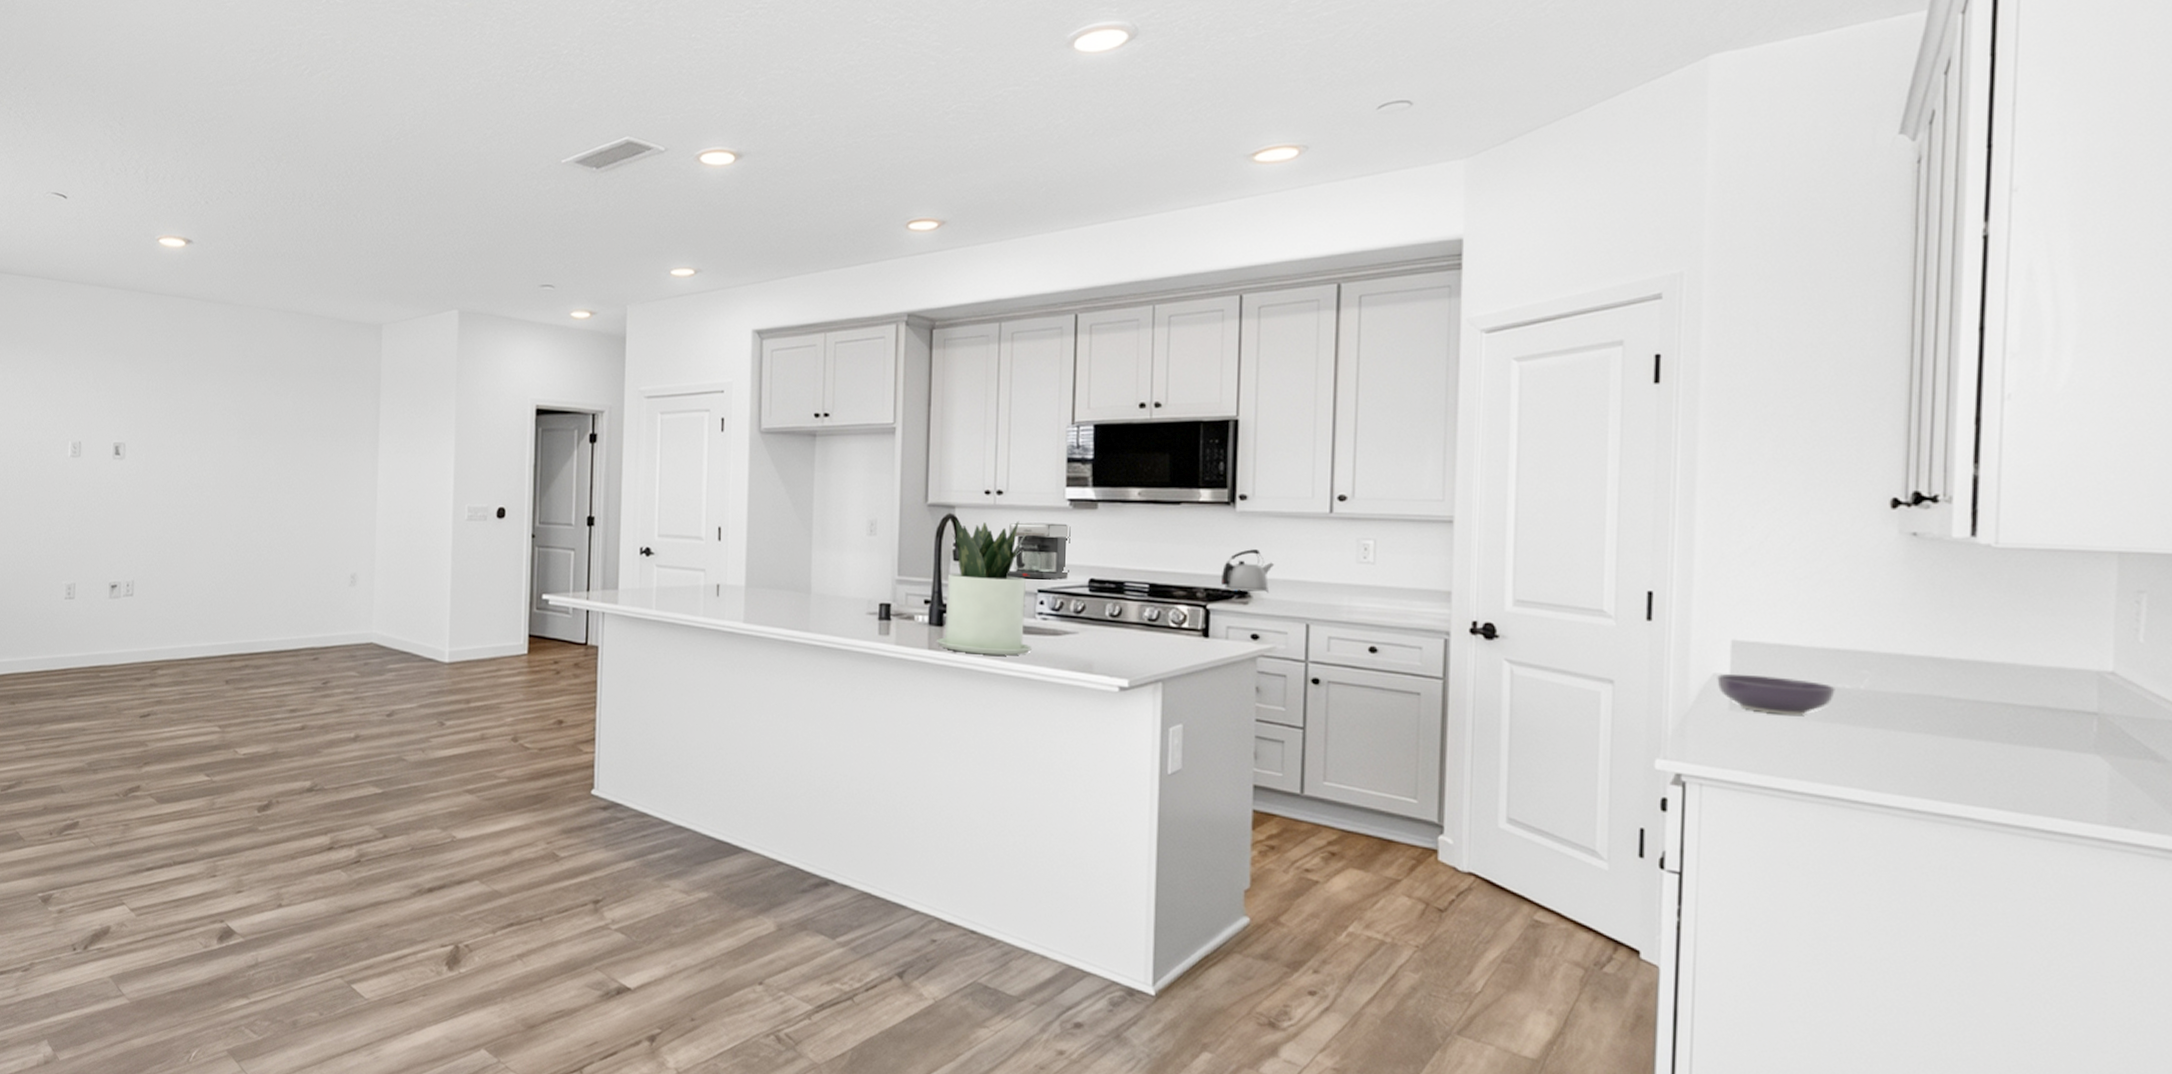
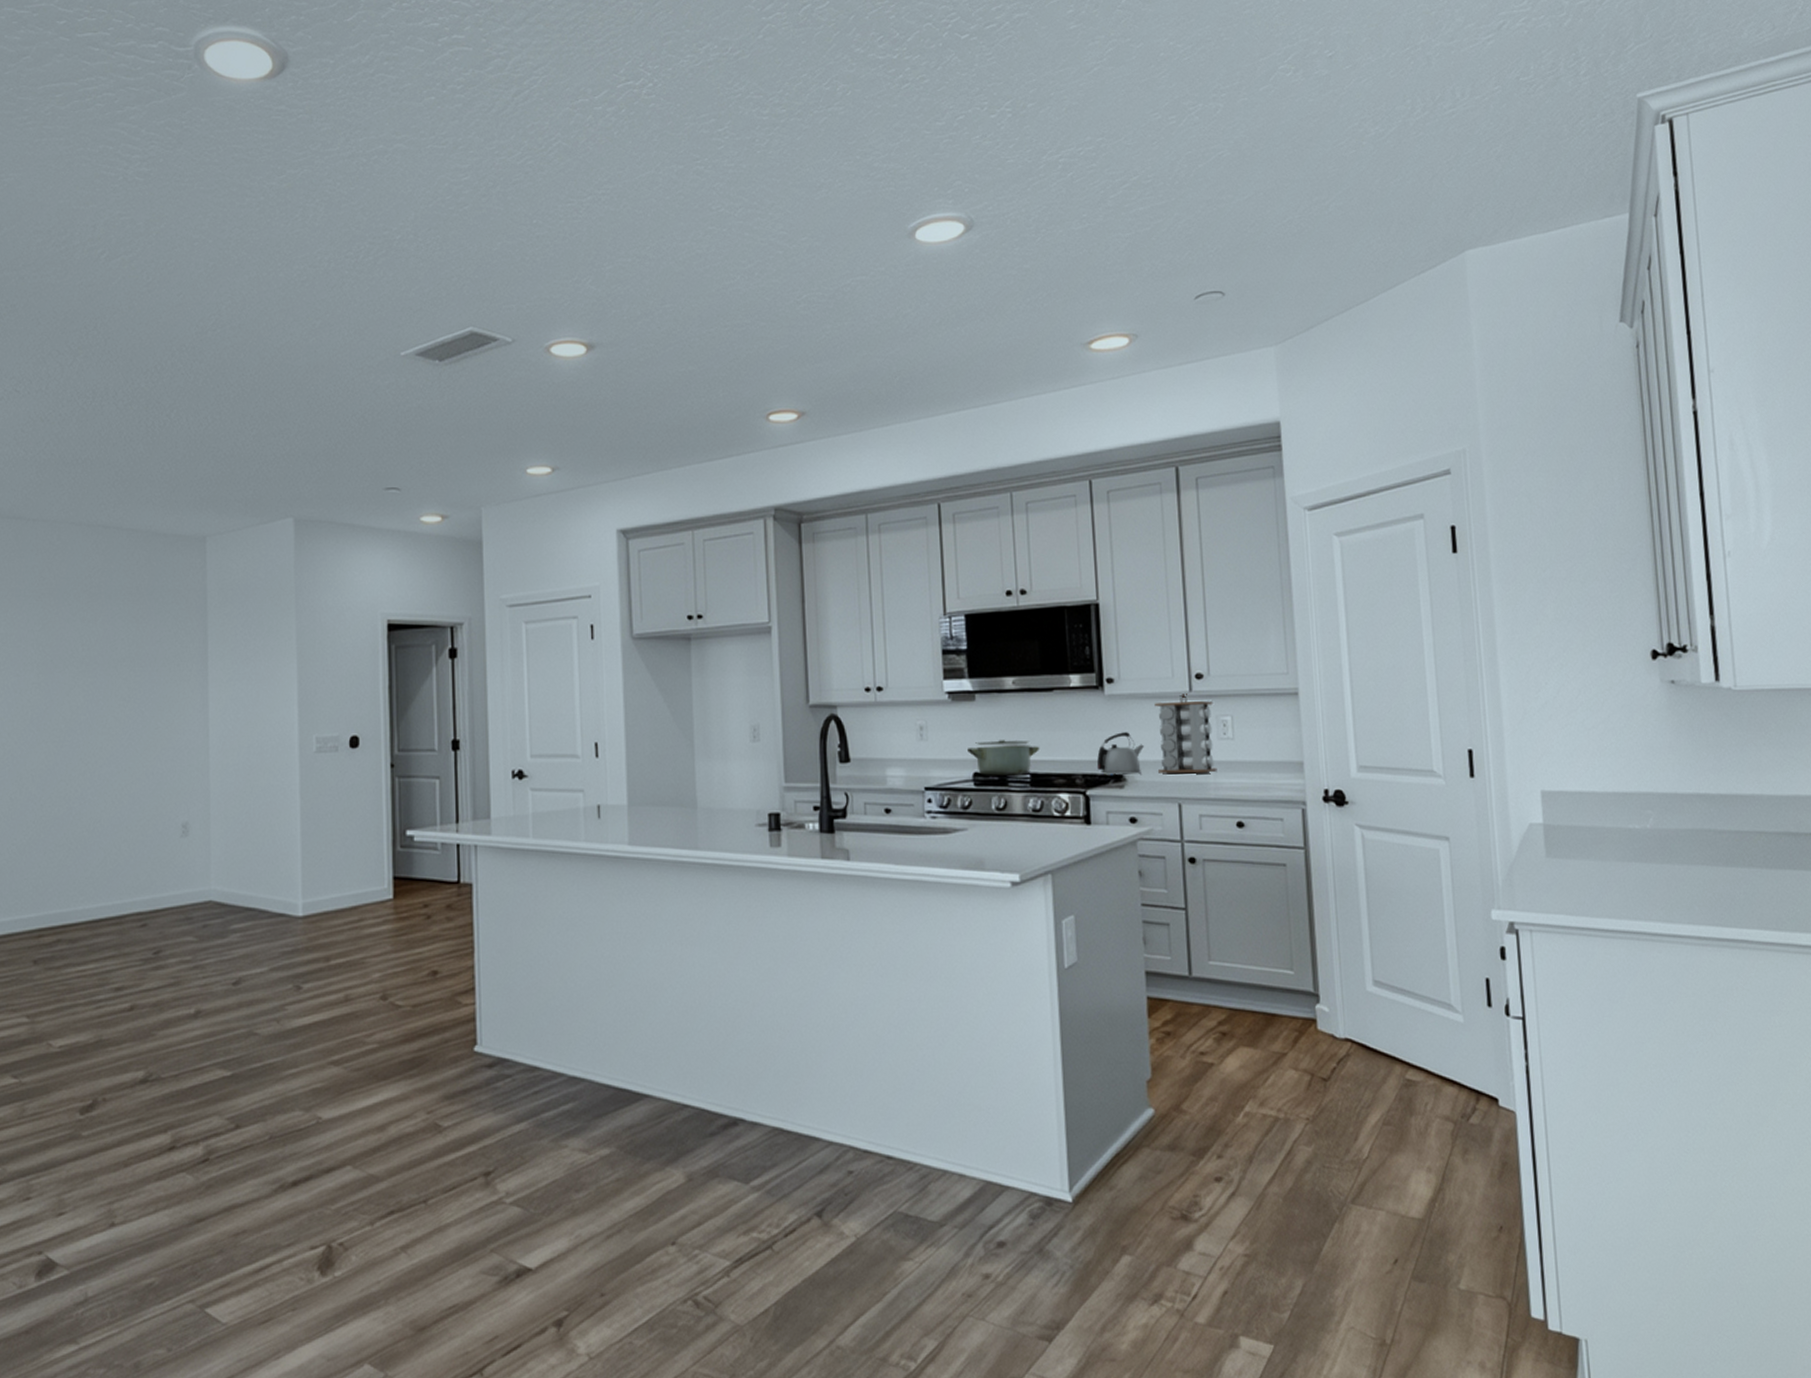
planter: present [936,520,1032,656] -> none [828,717,924,860]
coffee maker: present [1006,522,1069,580] -> none [892,717,953,777]
saucepan: none [1085,549,1160,585] -> present [967,740,1039,776]
spice rack: none [1287,513,1355,597] -> present [1154,693,1217,775]
bowl: present [1717,673,1835,715] -> none [1533,822,1628,858]

